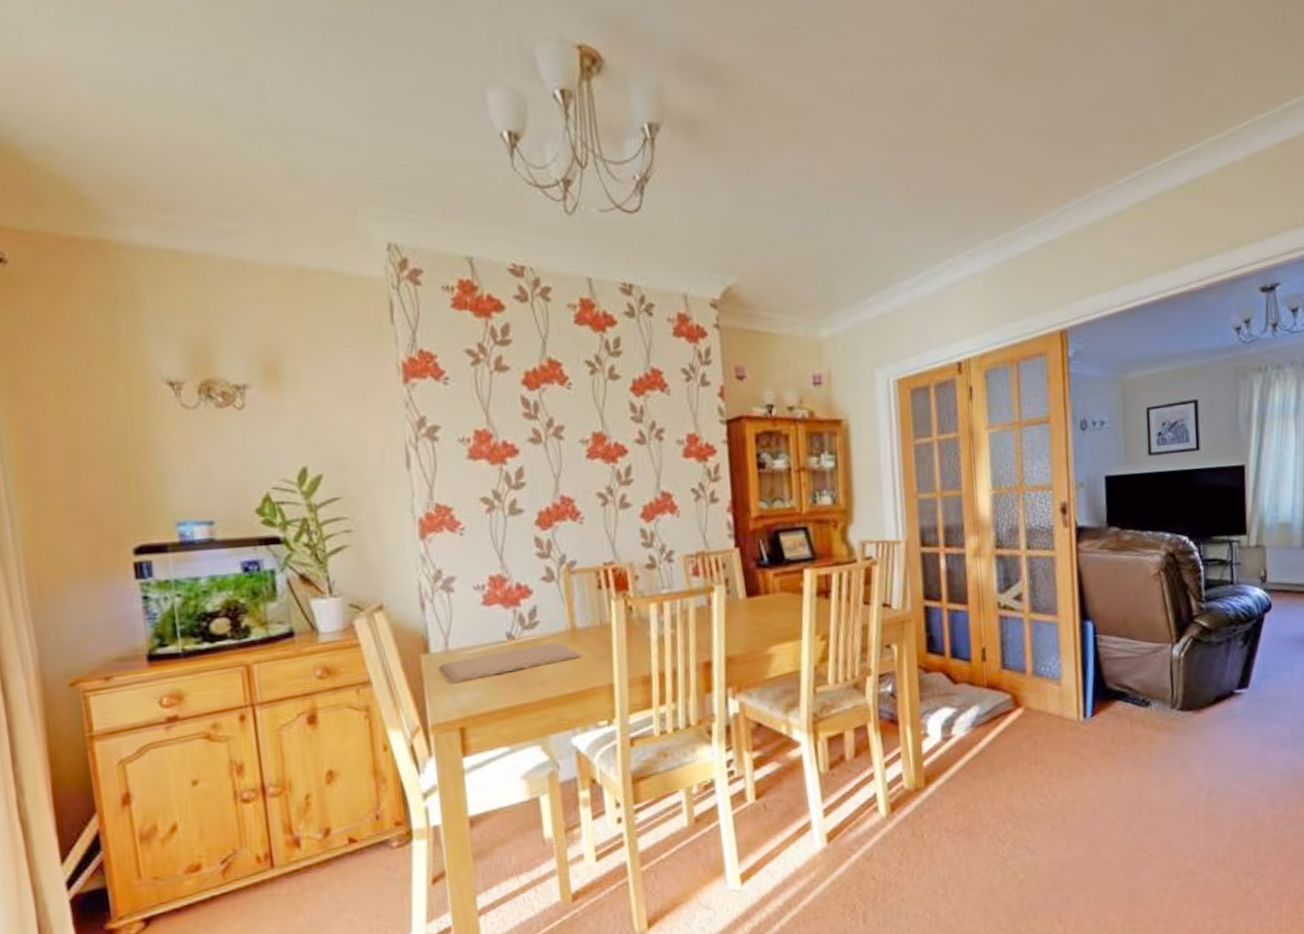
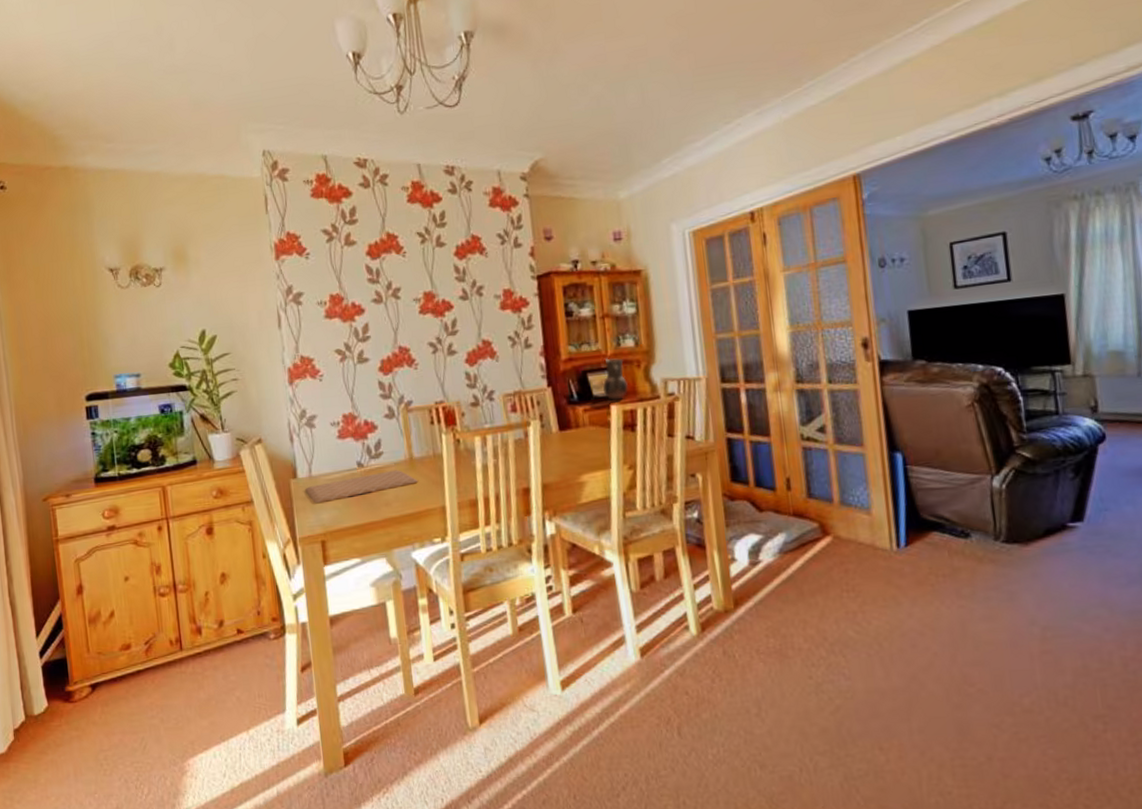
ceramic jug: none [795,516,824,565] -> present [602,358,629,401]

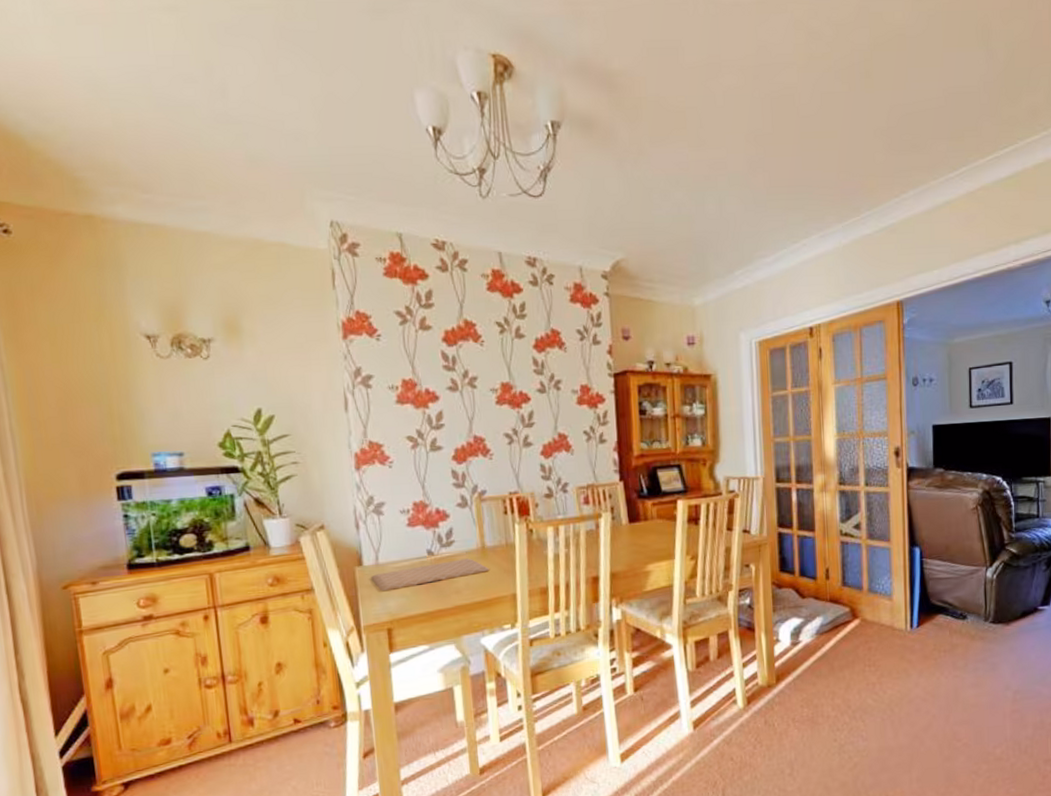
ceramic jug: present [602,358,629,401] -> none [670,456,695,497]

